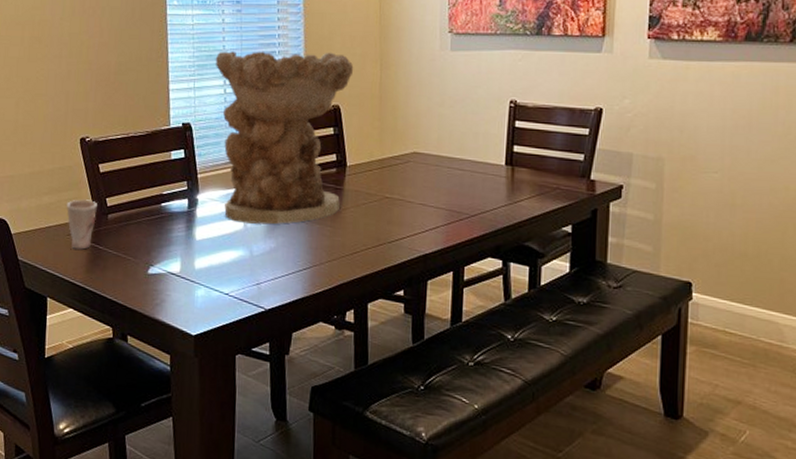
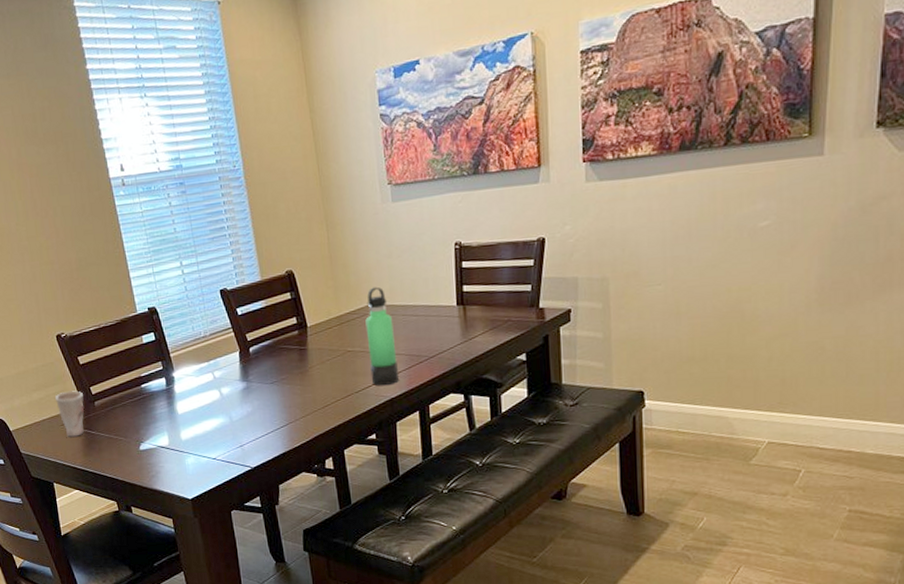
decorative bowl: present [215,51,354,225] -> none [168,220,306,393]
thermos bottle: none [406,134,437,239] -> present [365,286,399,385]

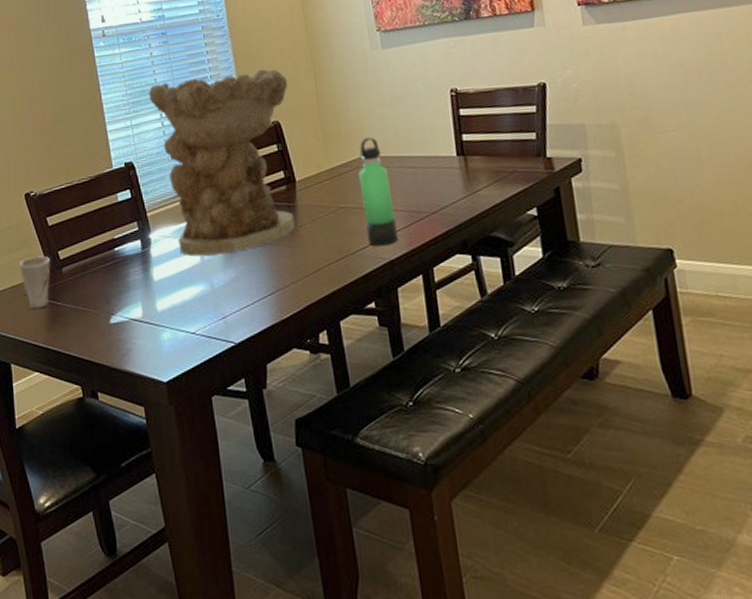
decorative bowl: none [168,220,306,393] -> present [148,69,295,256]

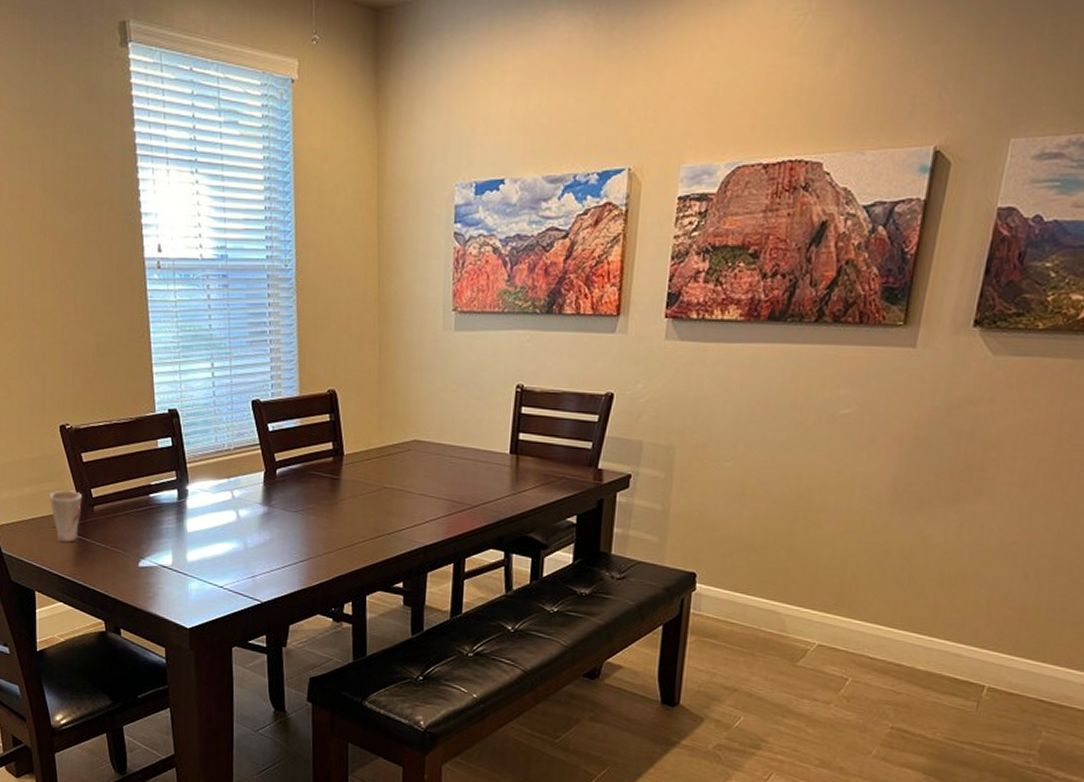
decorative bowl: present [148,69,295,256] -> none [201,330,351,516]
thermos bottle: present [358,137,398,246] -> none [406,421,439,530]

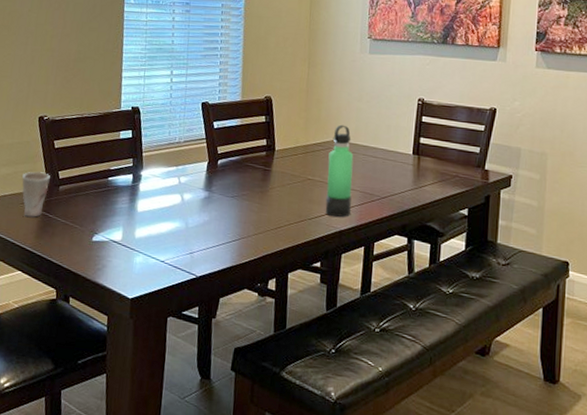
thermos bottle: none [406,421,439,530] -> present [325,124,354,217]

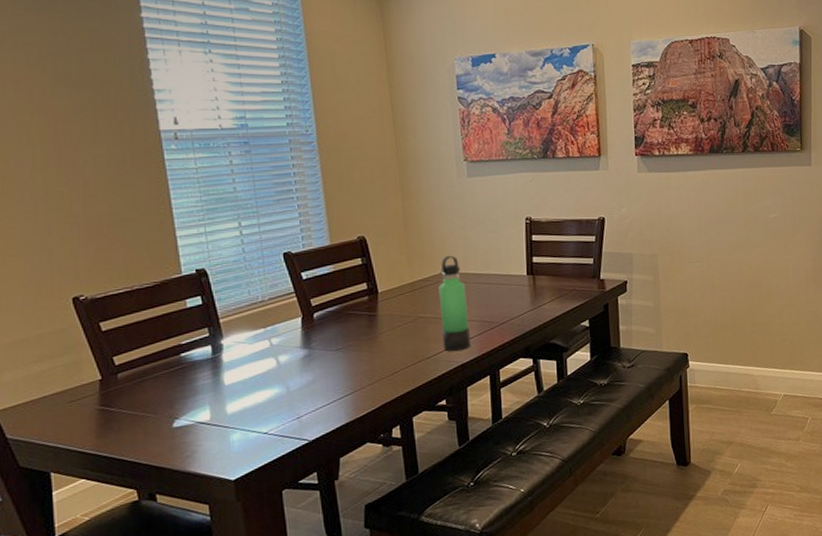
cup: present [21,171,50,217] -> none [62,361,103,416]

